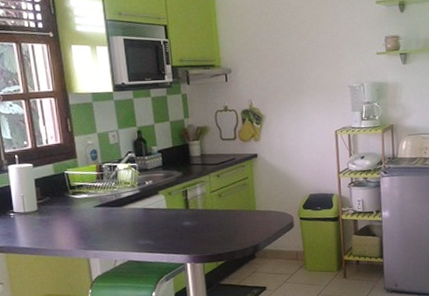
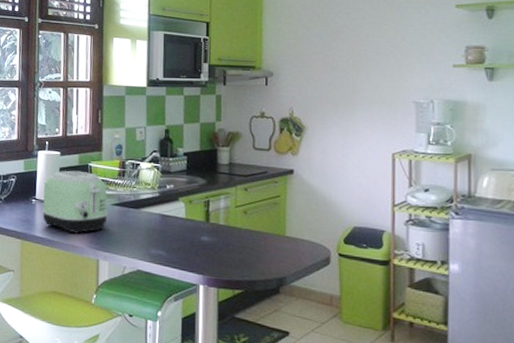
toaster: none [20,179,92,239] -> present [42,170,108,234]

